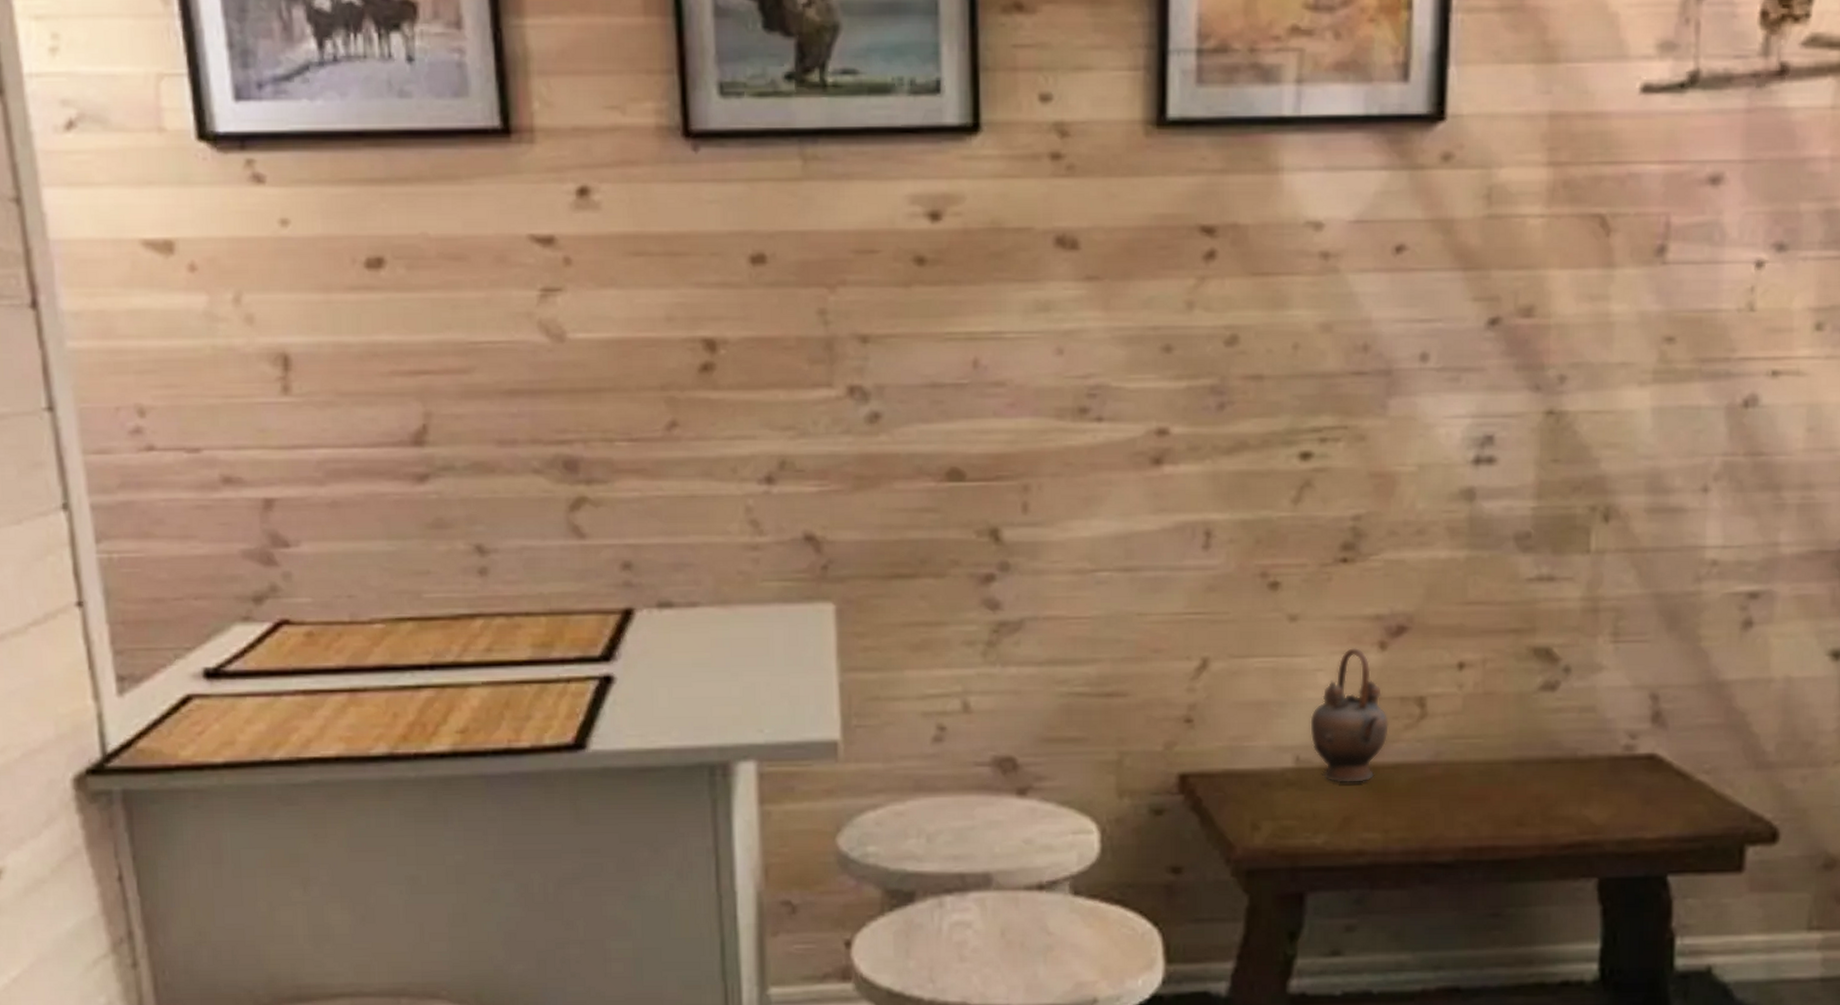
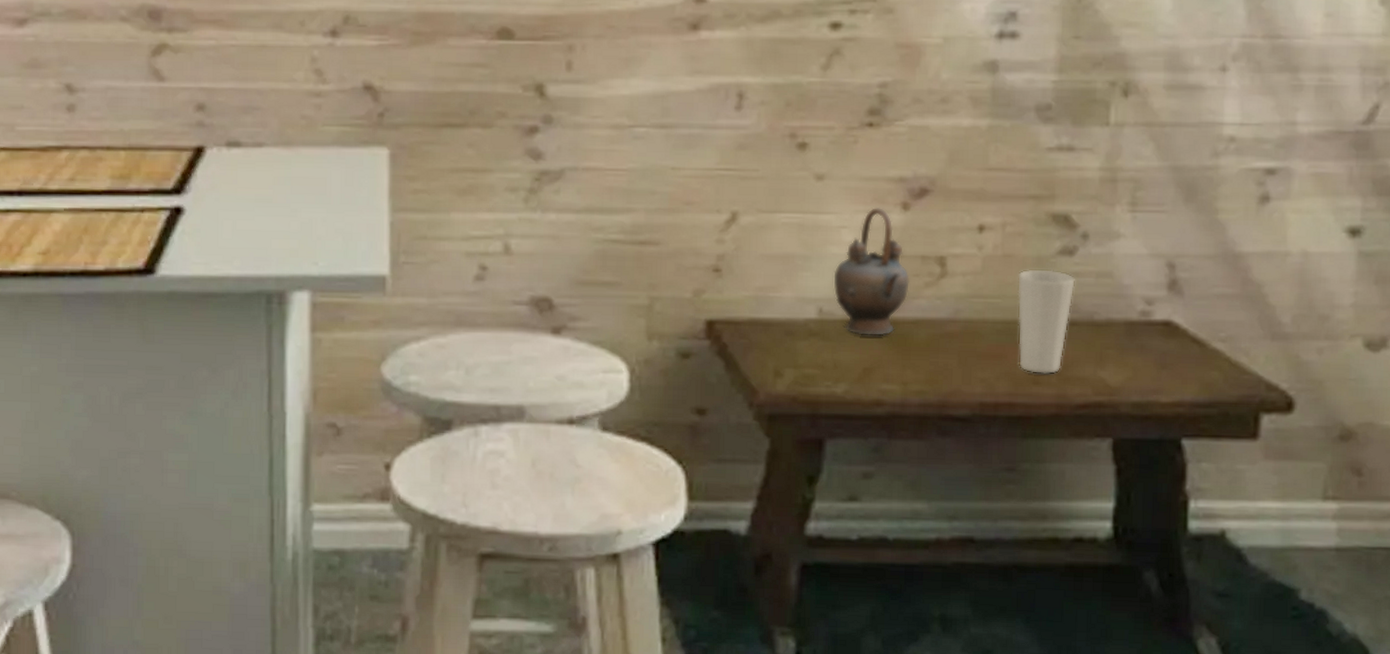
cup: none [1498,705,1559,816] -> present [1017,268,1076,375]

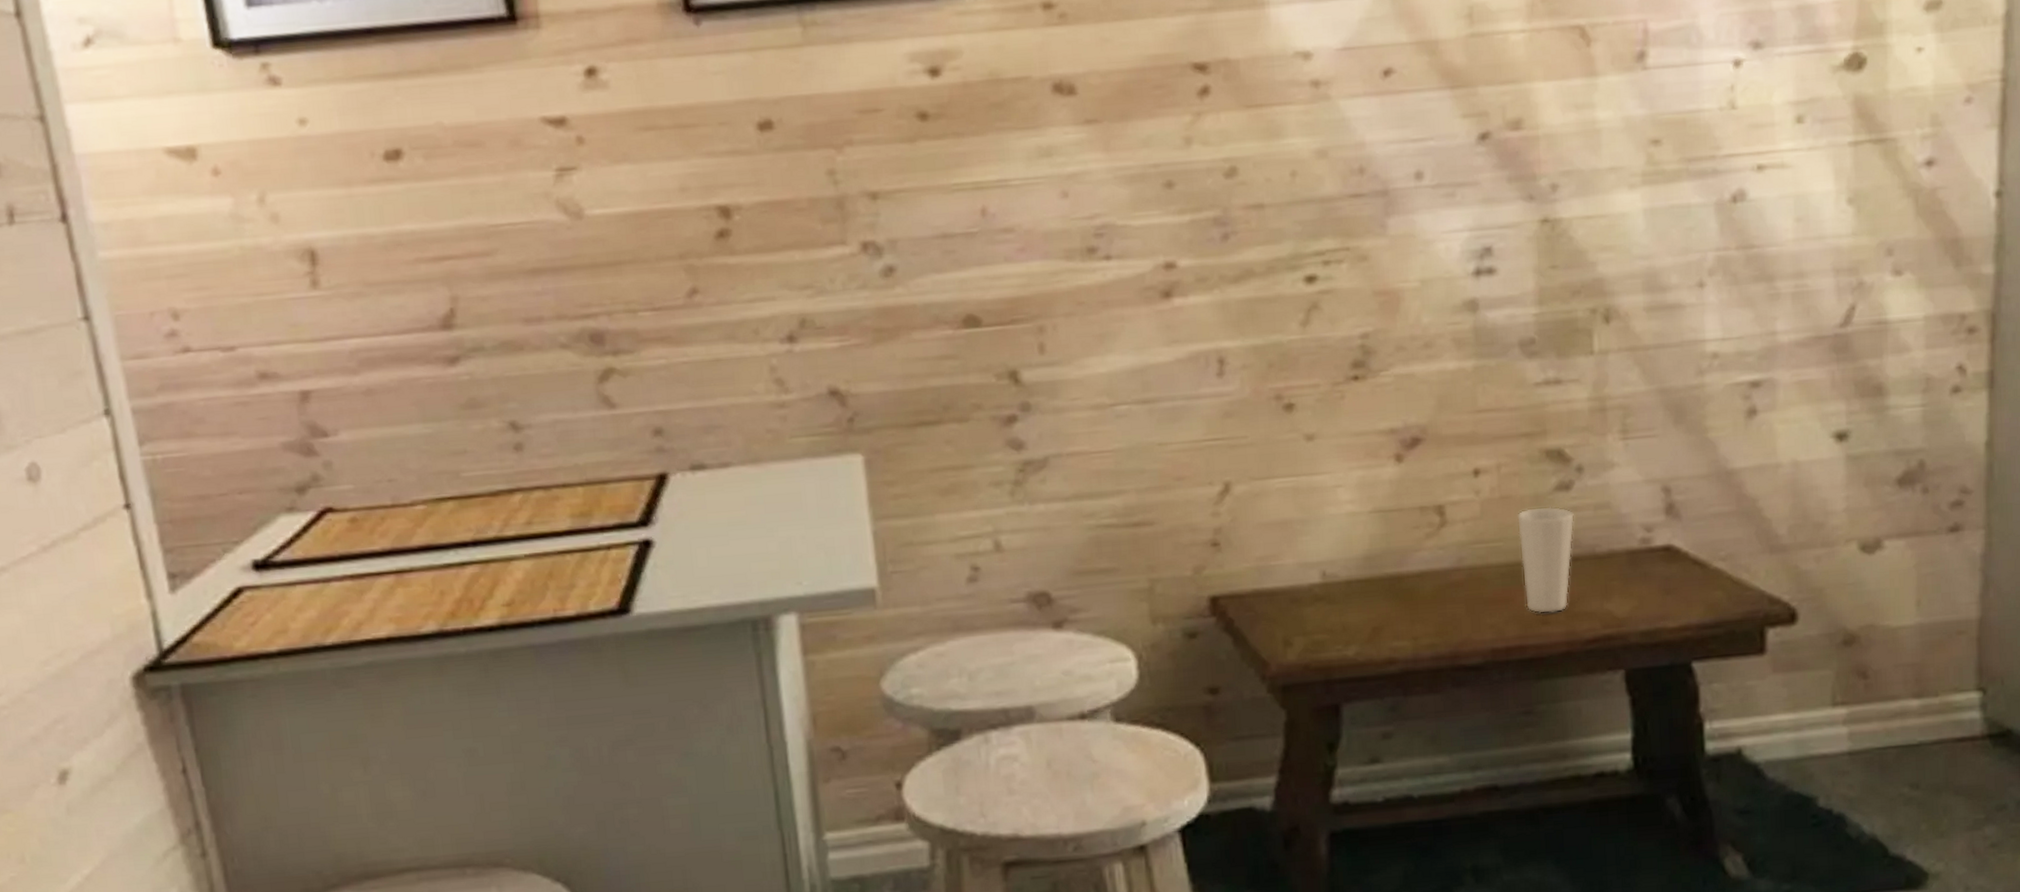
teapot: present [833,207,911,337] -> none [1333,461,1411,595]

